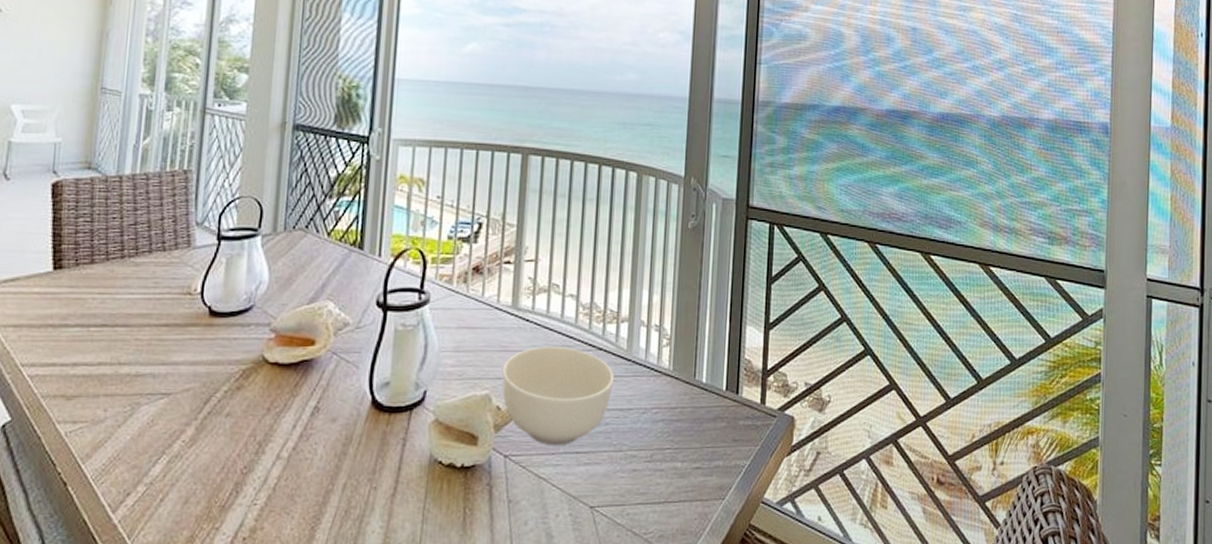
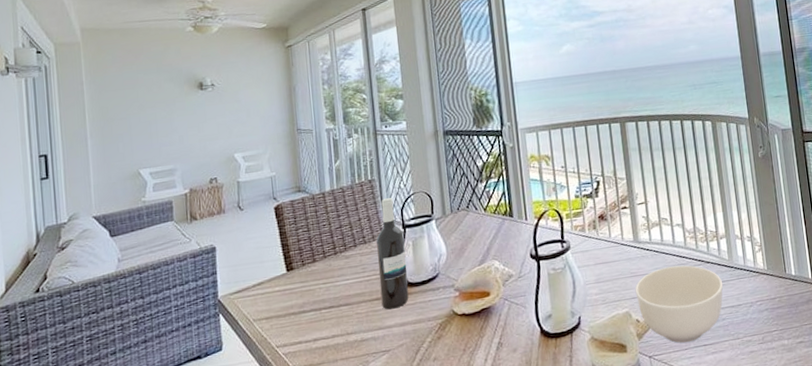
wine bottle: none [171,196,217,341] -> present [376,197,409,310]

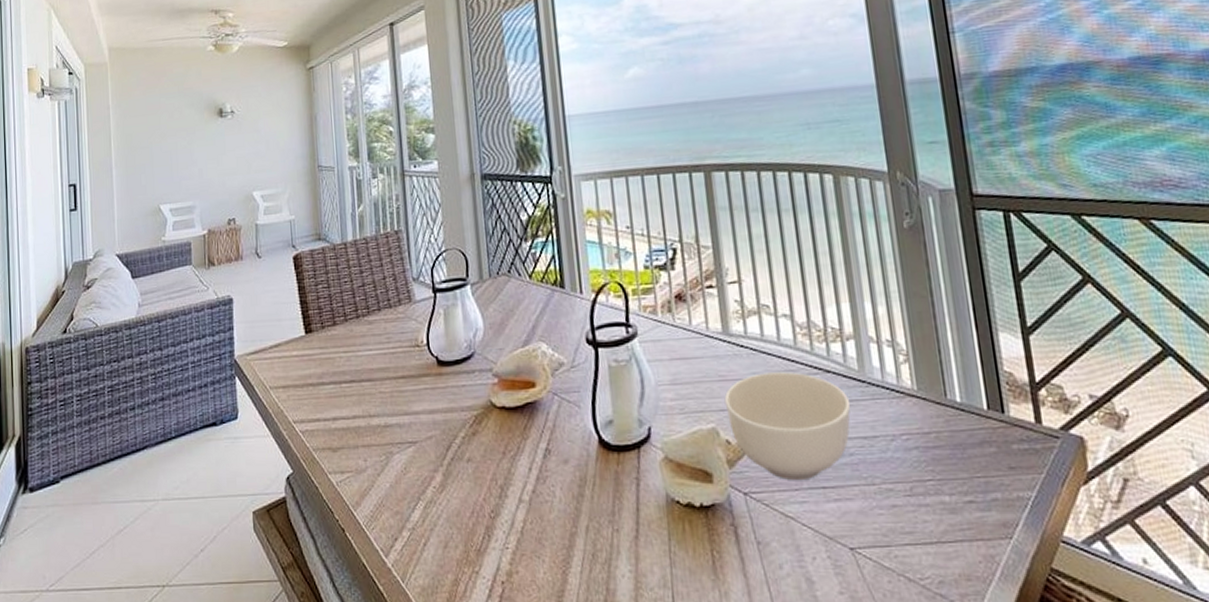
wine bottle: present [376,197,409,310] -> none [403,253,439,392]

